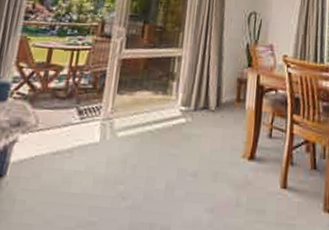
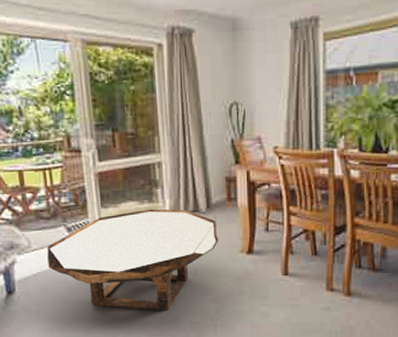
coffee table: none [48,100,224,217] -> present [47,208,220,311]

